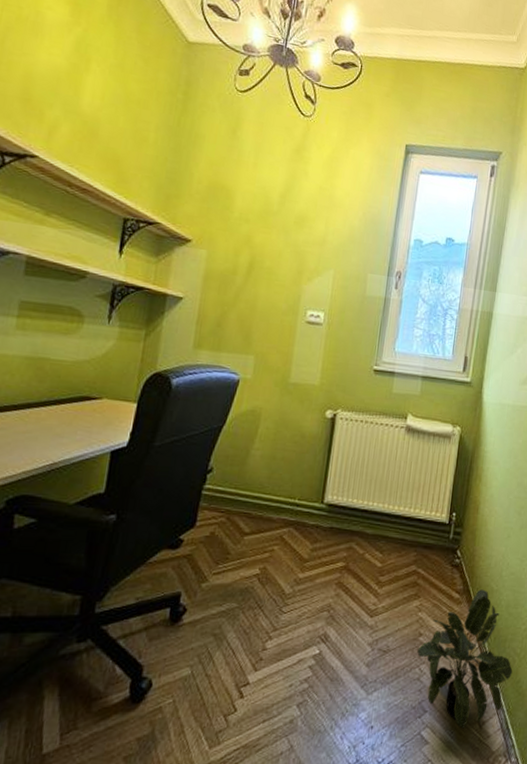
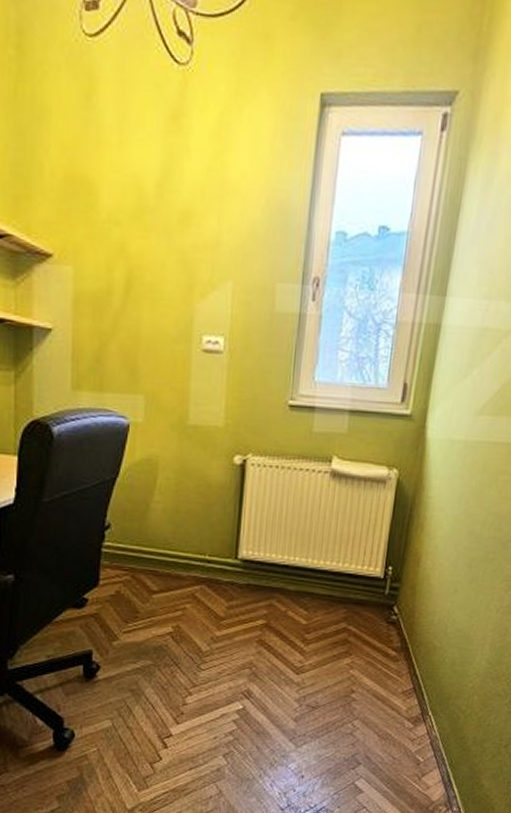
potted plant: present [417,589,513,729] -> none [349,647,457,780]

